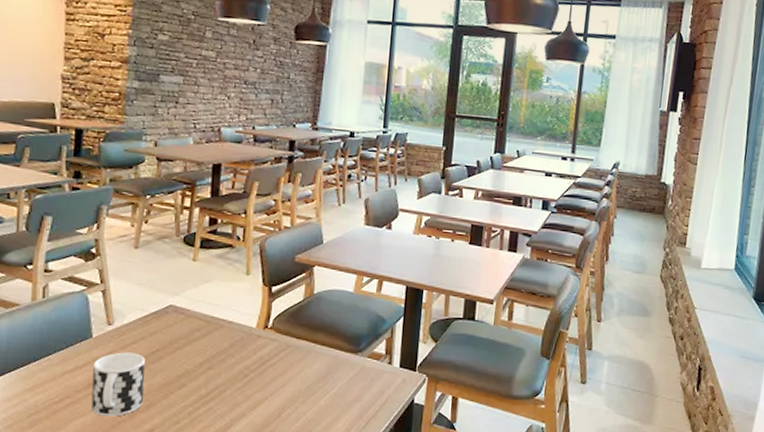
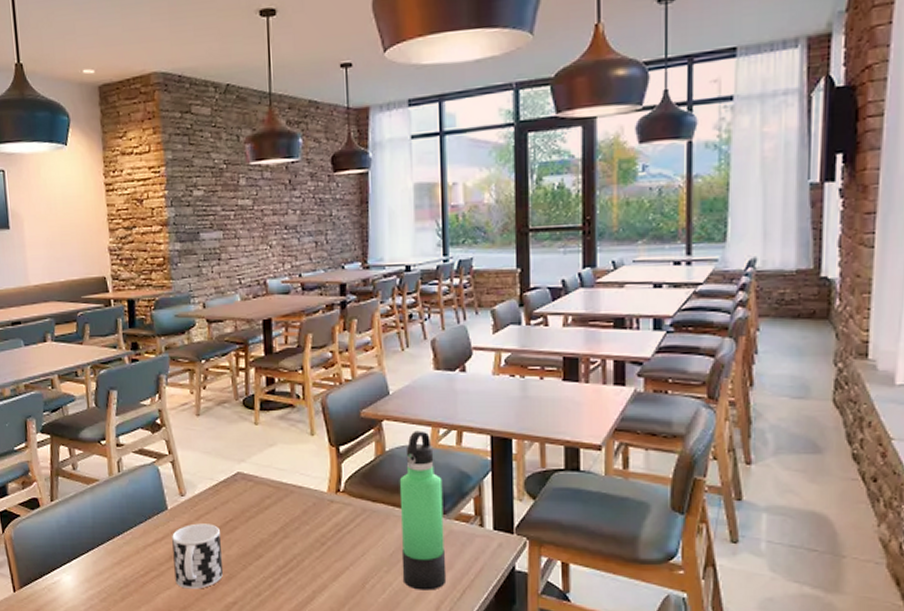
thermos bottle: none [316,277,361,420] -> present [399,431,447,591]

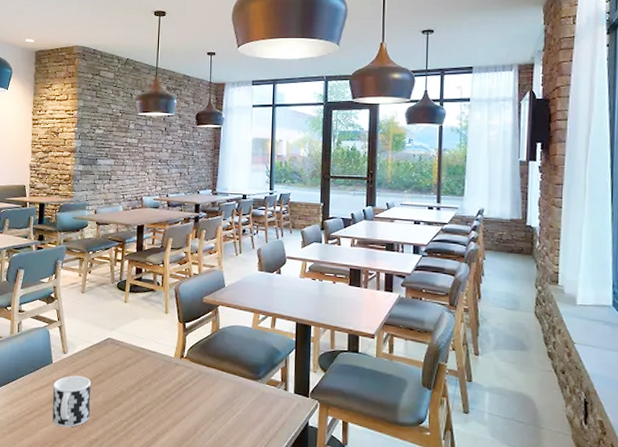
thermos bottle: present [399,431,447,591] -> none [225,315,259,438]

